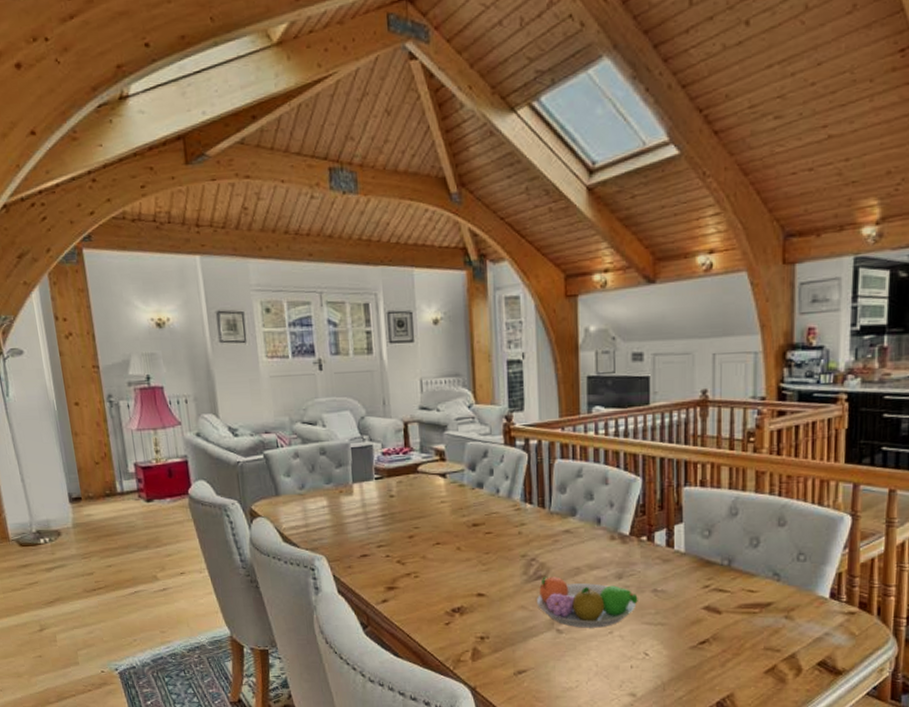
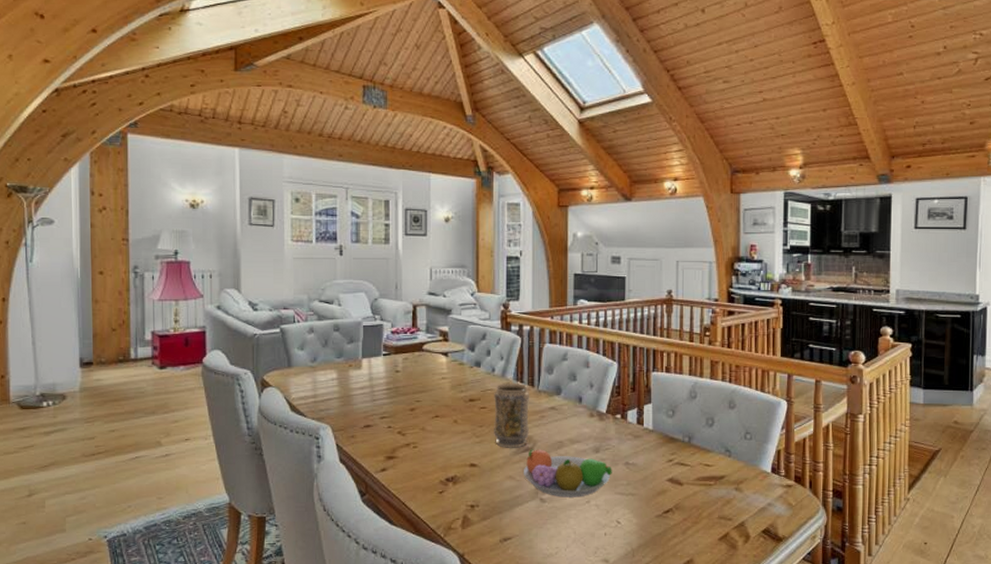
vase: none [500,504,541,576] -> present [494,382,530,448]

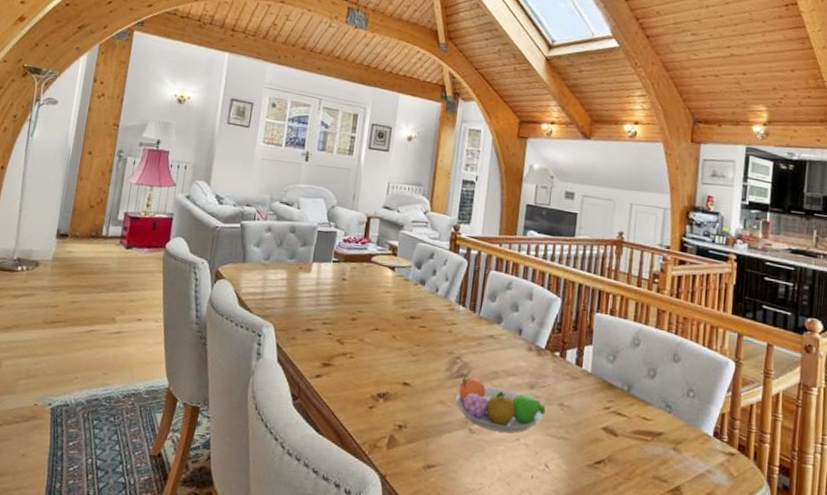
vase: present [494,382,530,448] -> none [430,304,471,372]

